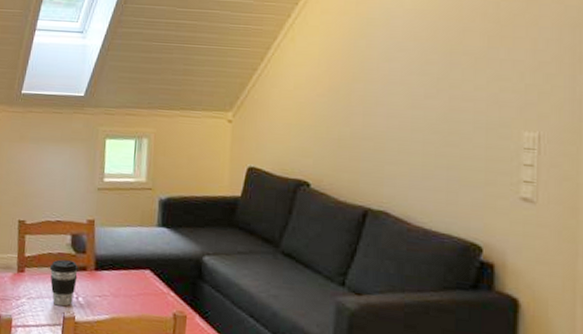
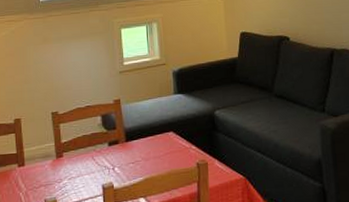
coffee cup: present [50,259,79,307] -> none [86,138,111,180]

